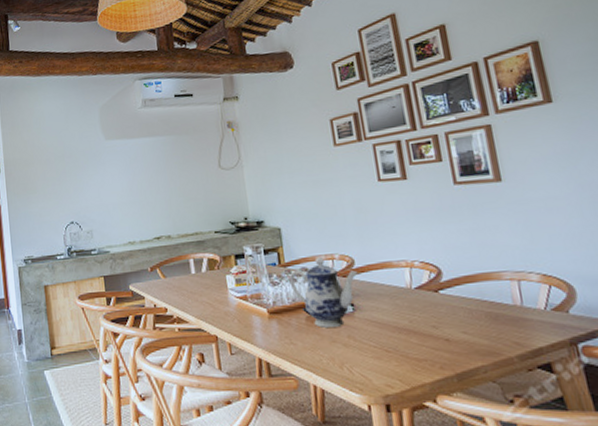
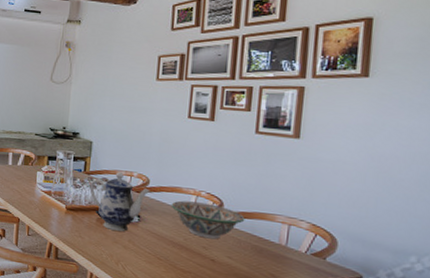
decorative bowl: none [384,273,470,316] -> present [171,200,245,240]

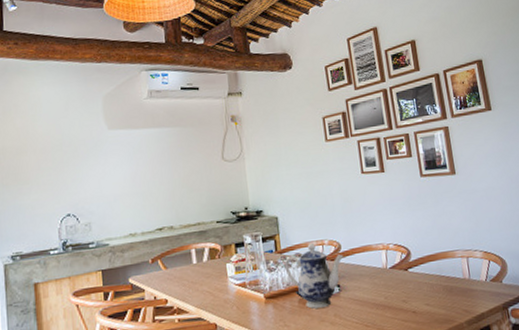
decorative bowl: present [171,200,245,240] -> none [365,254,432,292]

